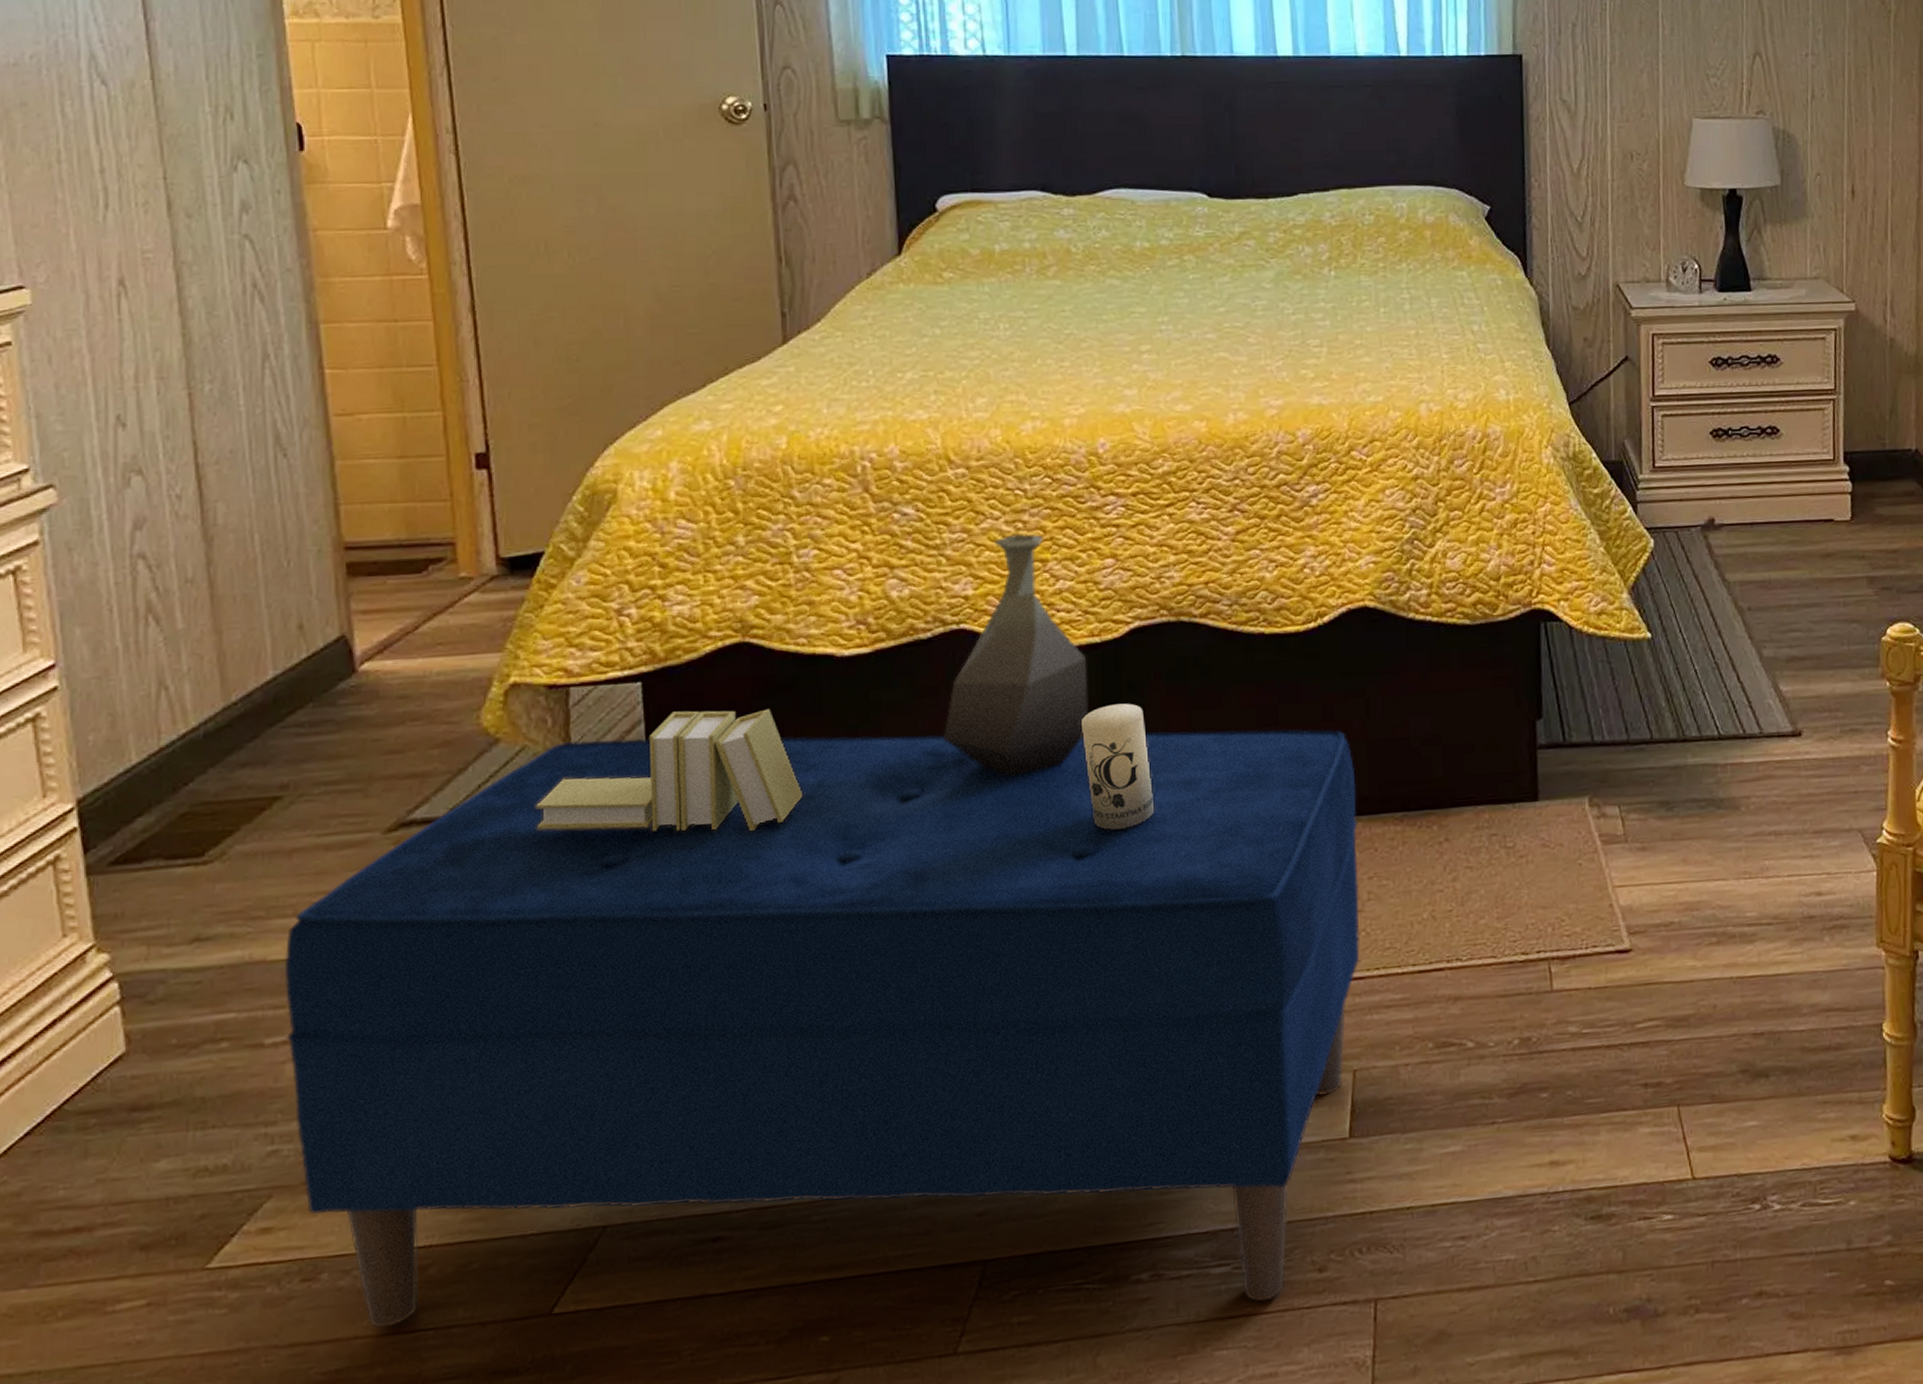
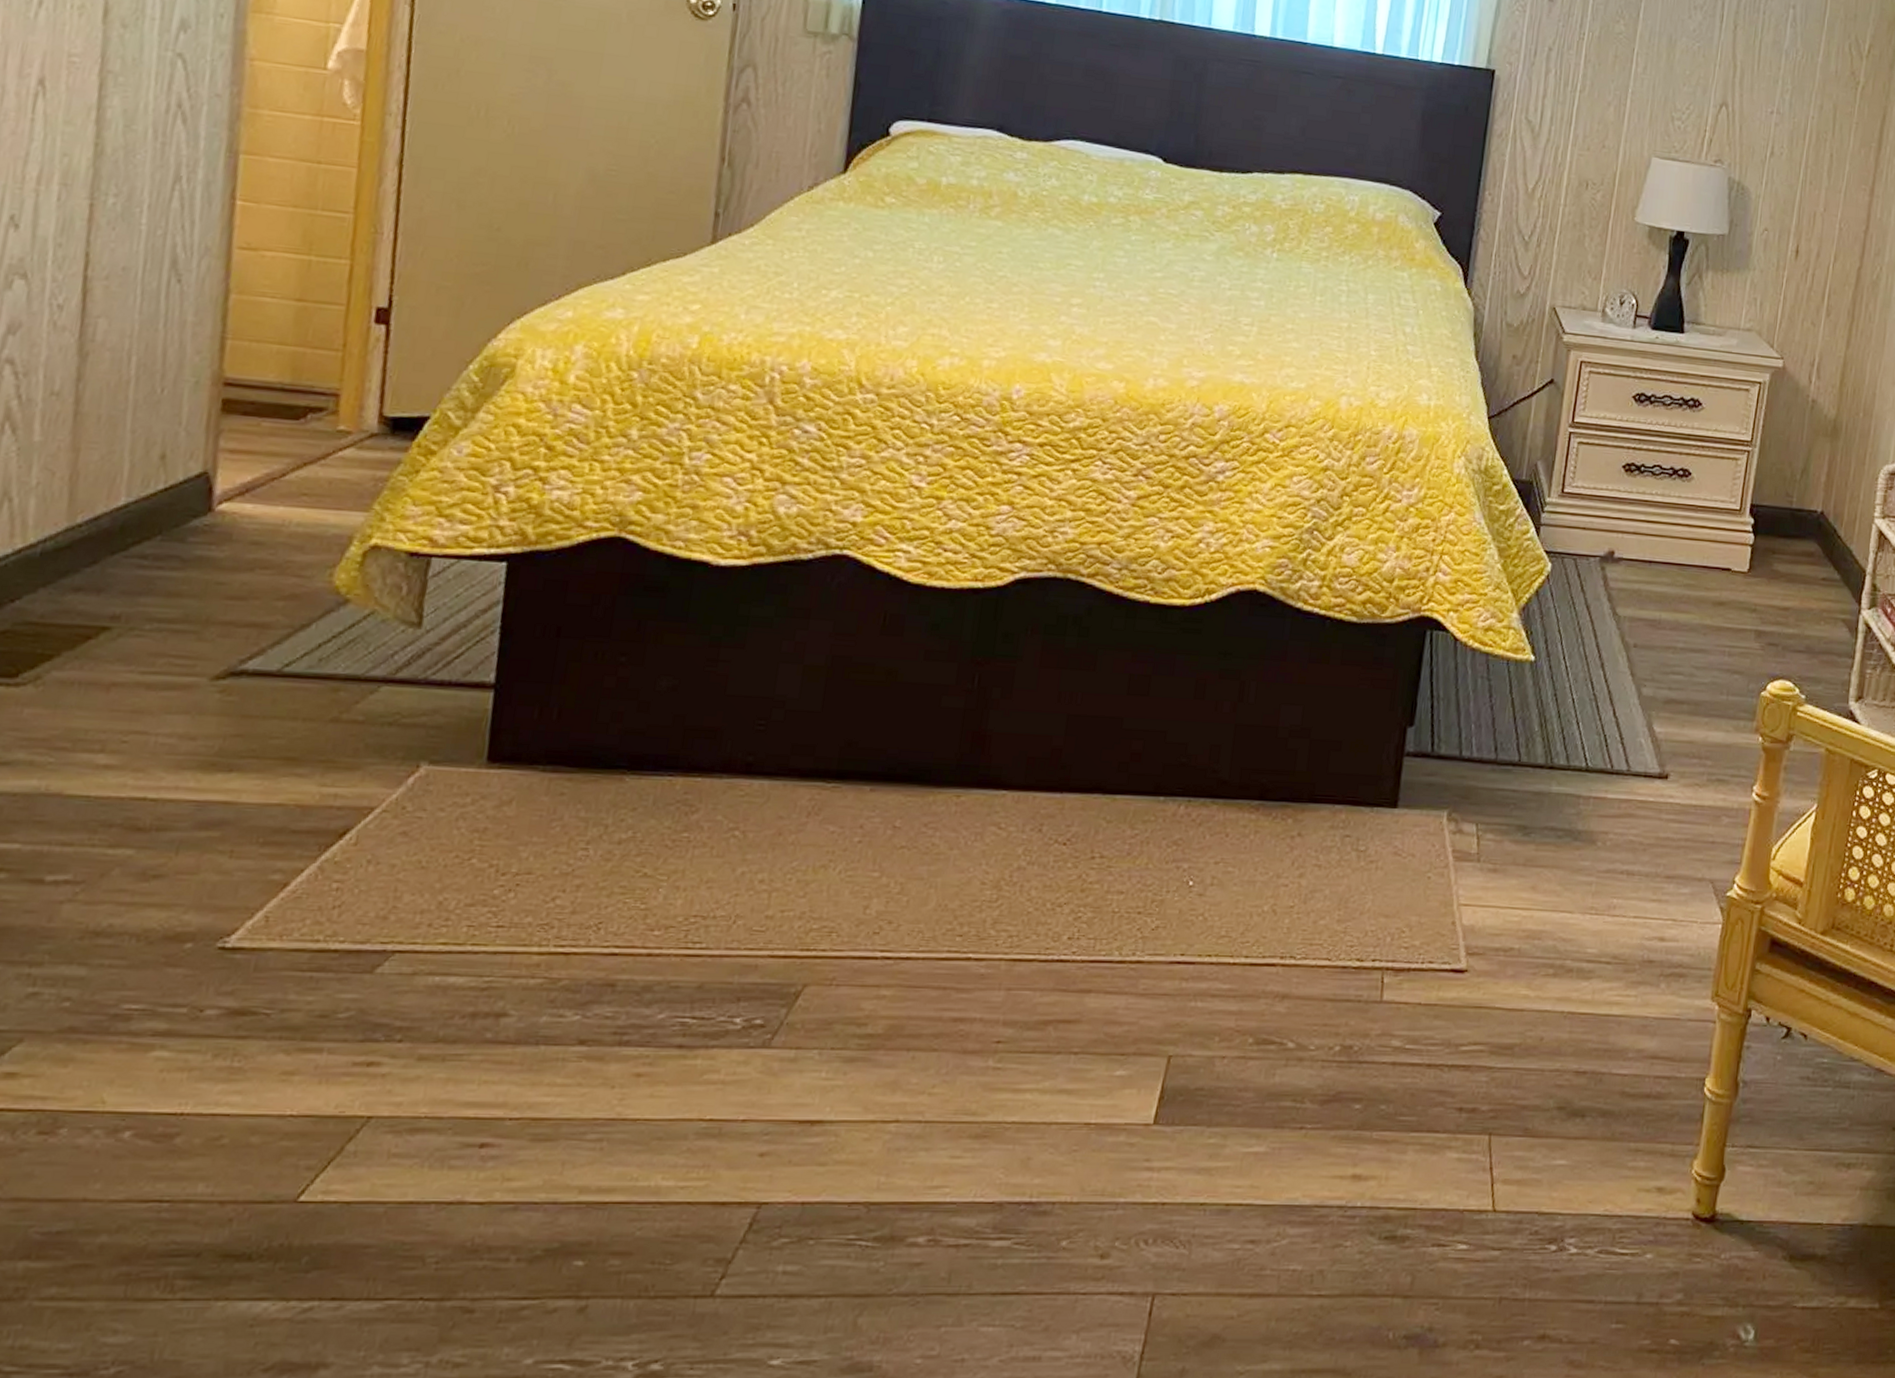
bench: present [284,729,1360,1329] -> none [59,612,1218,1281]
books: present [536,709,804,832] -> none [371,597,654,731]
vase: present [943,533,1089,777] -> none [806,467,967,711]
candle: present [1080,703,1155,830] -> none [945,652,1015,779]

